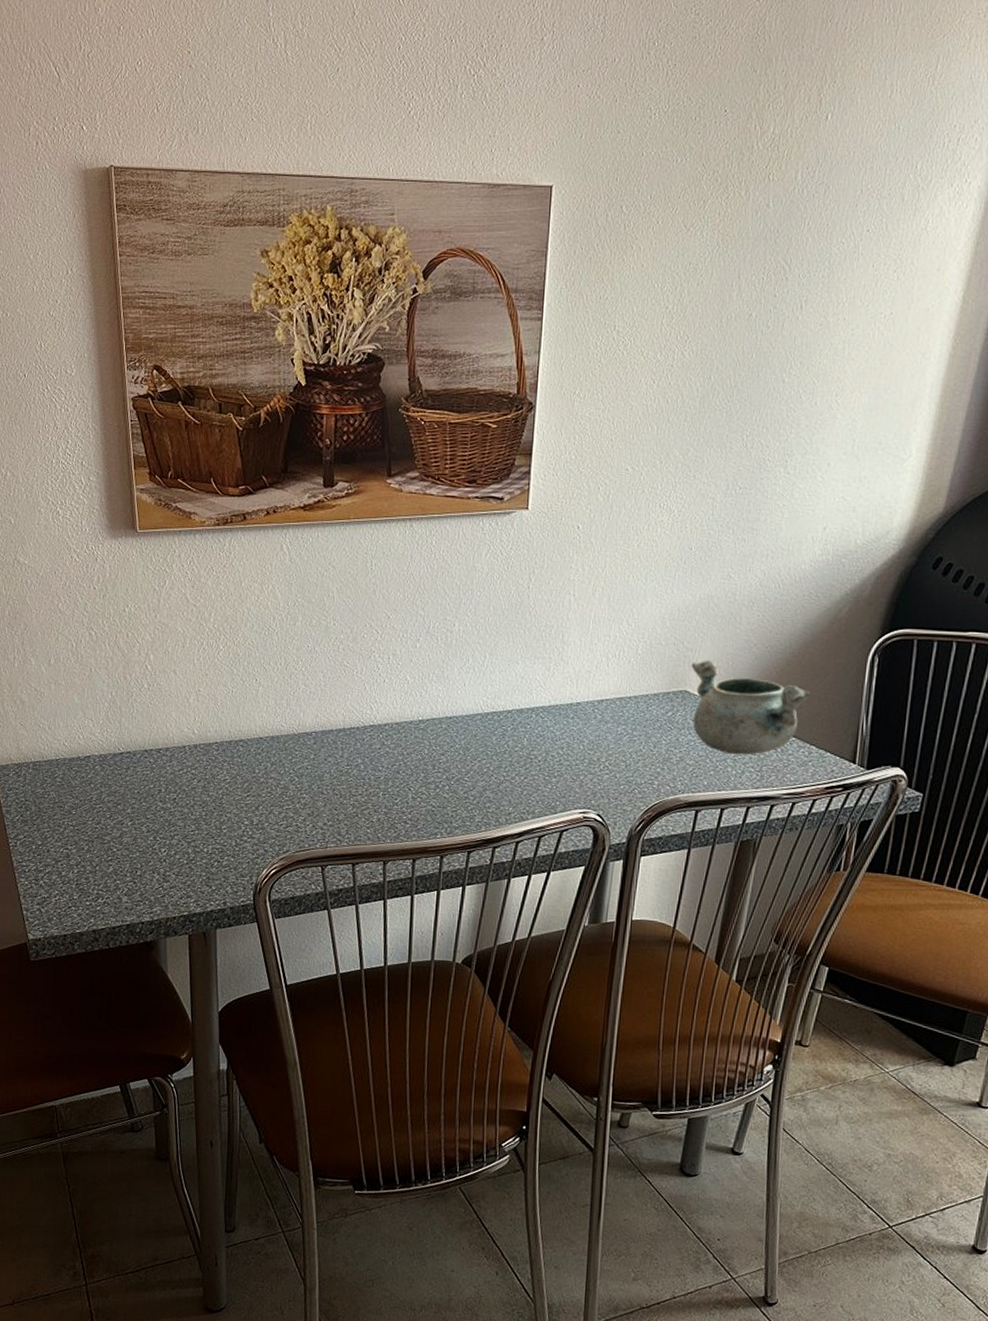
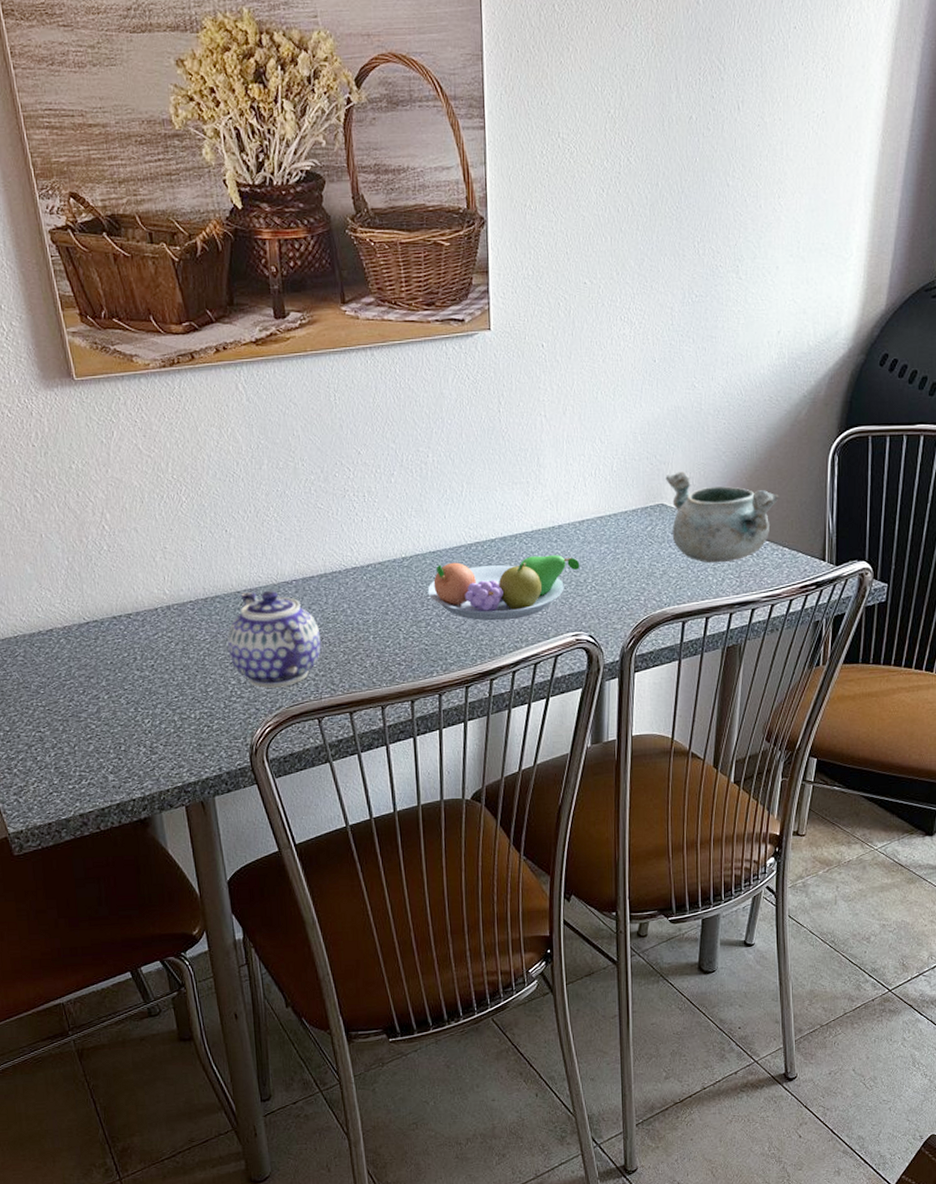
teapot: none [245,739,333,833] -> present [227,590,321,688]
fruit bowl: none [440,729,595,791] -> present [427,555,580,621]

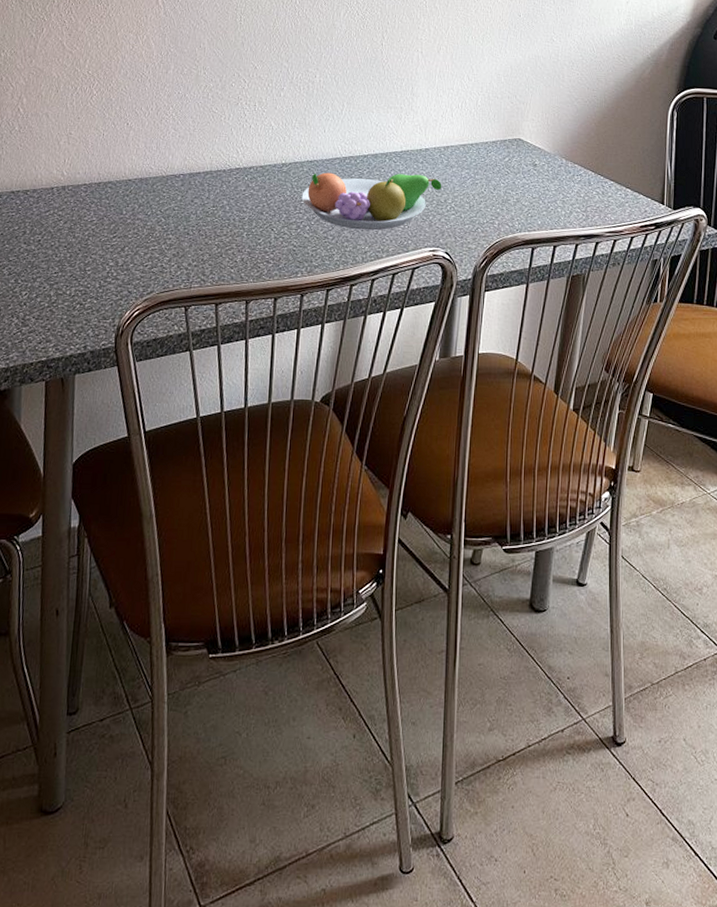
teapot: present [227,590,321,688] -> none [111,181,199,273]
decorative bowl: present [665,471,779,563] -> none [524,112,624,197]

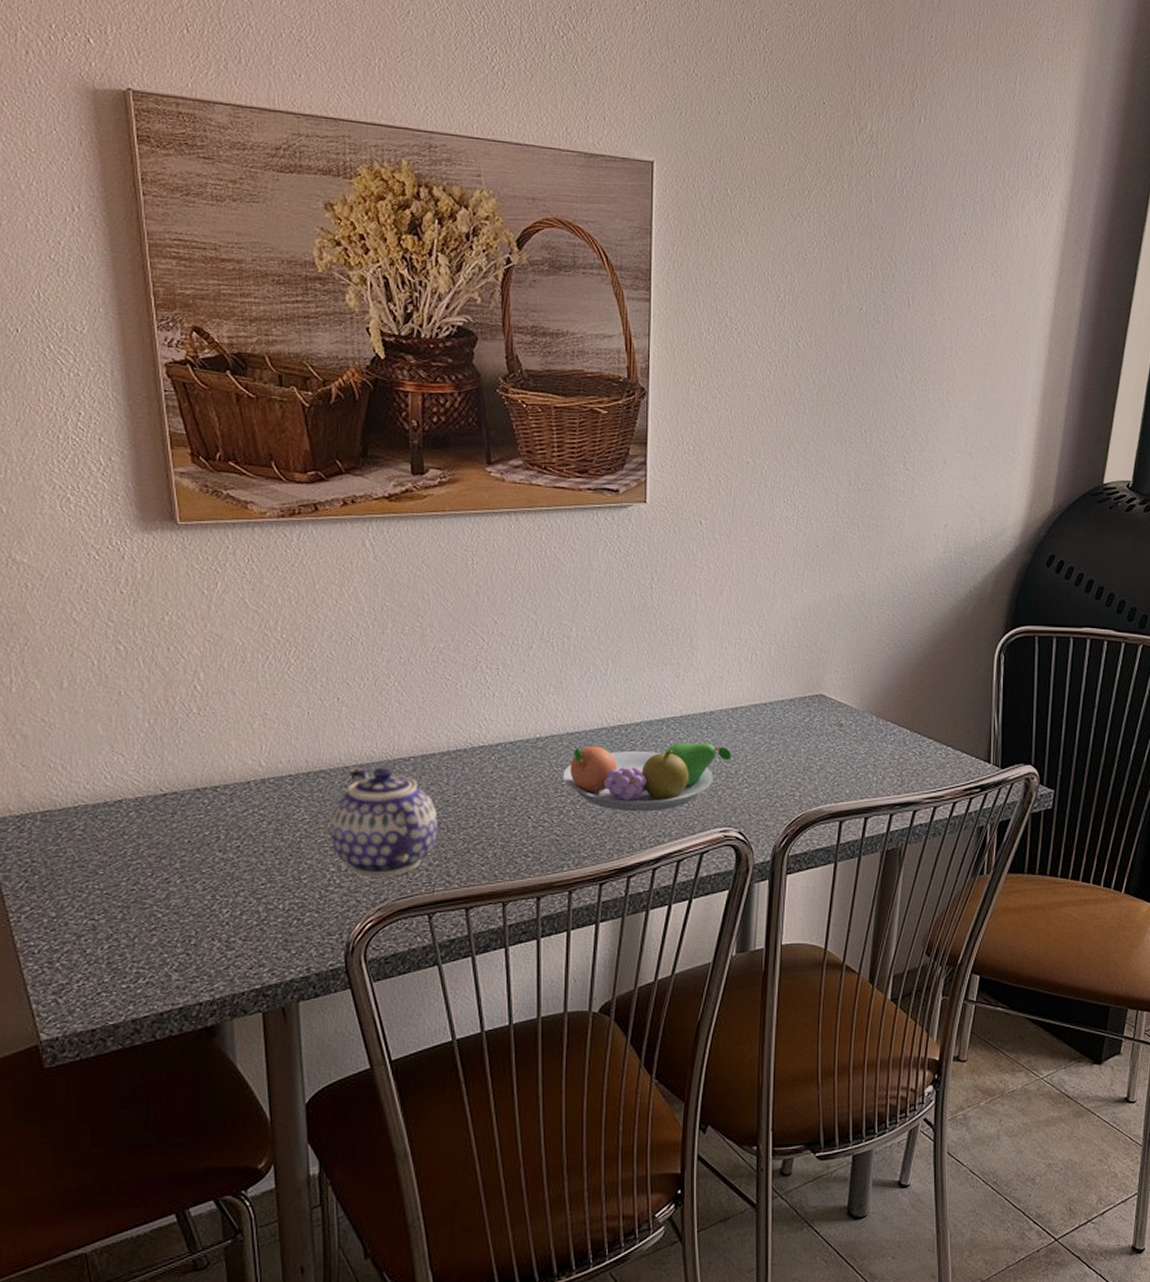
teapot: none [111,181,199,273] -> present [330,767,438,877]

